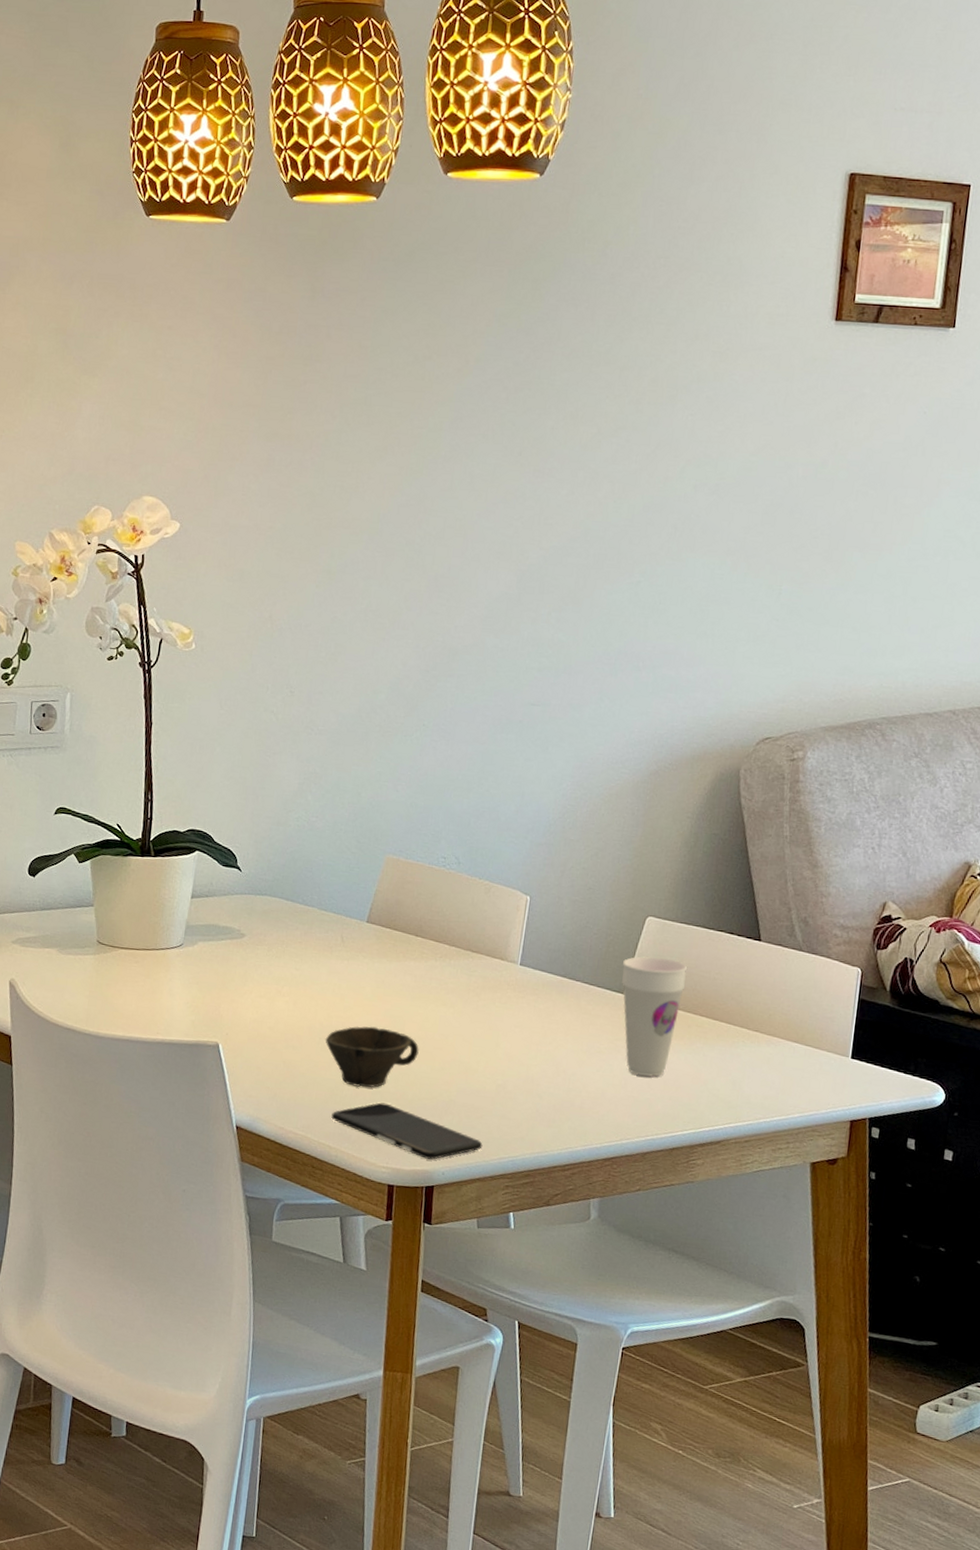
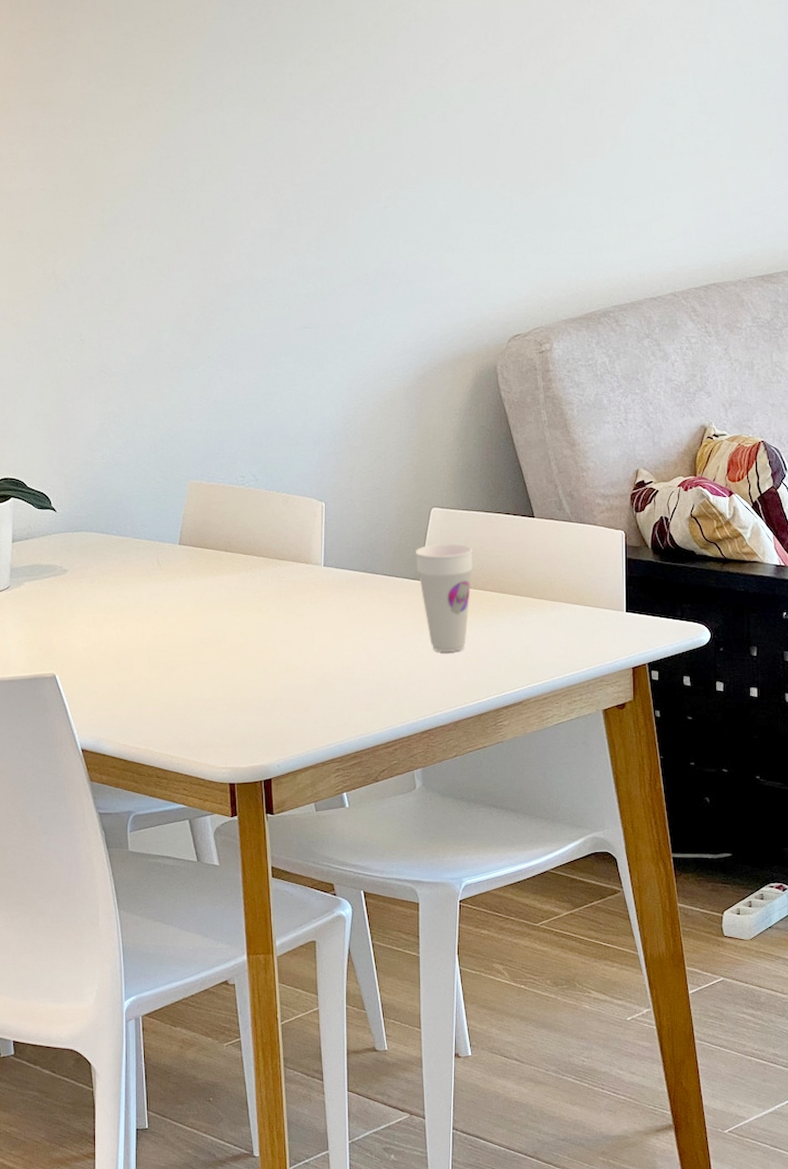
cup: present [325,1026,419,1088] -> none [154,640,242,697]
smartphone: present [331,1102,483,1160] -> none [169,709,311,755]

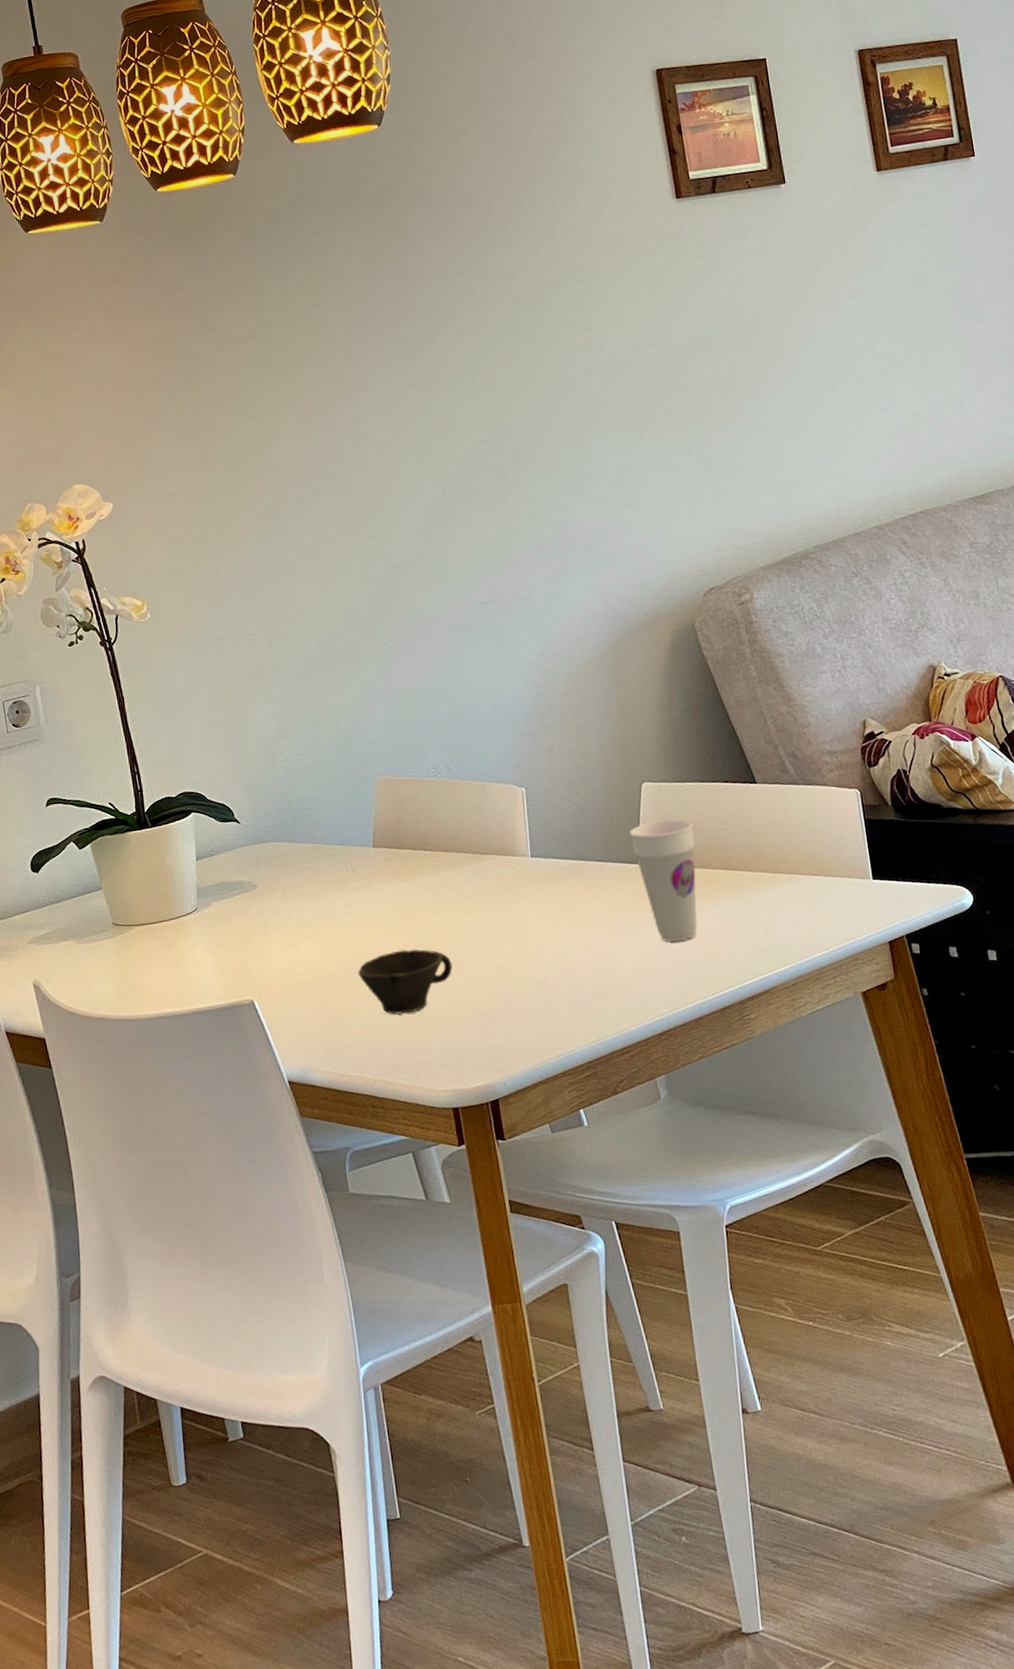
cup: none [154,640,242,697] -> present [357,949,453,1015]

